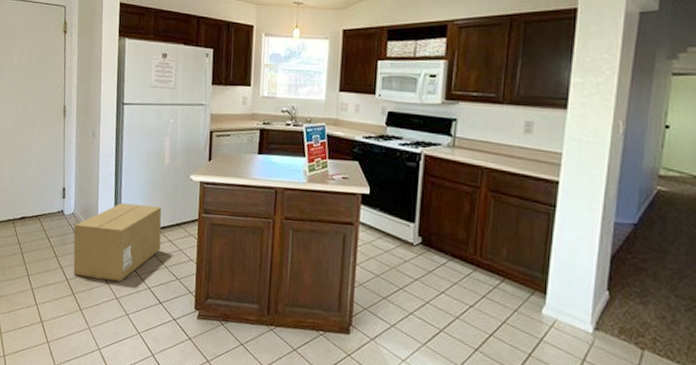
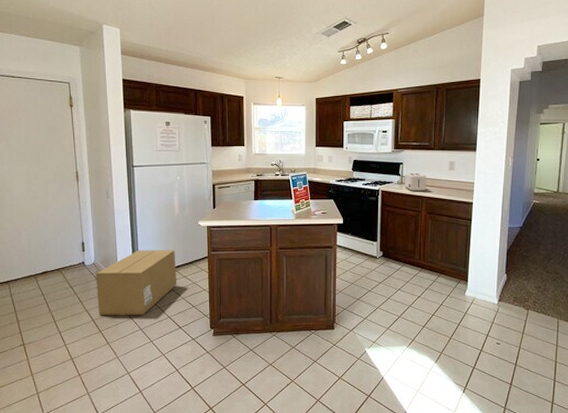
toaster: none [458,132,491,160] -> present [405,172,427,192]

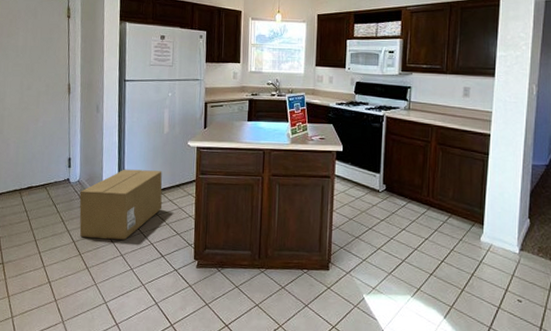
toaster: present [405,172,427,192] -> none [412,97,438,120]

